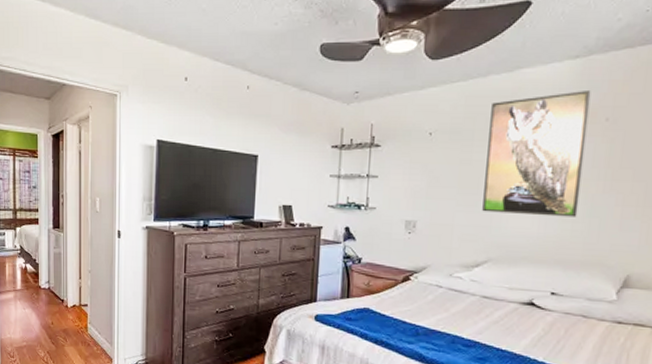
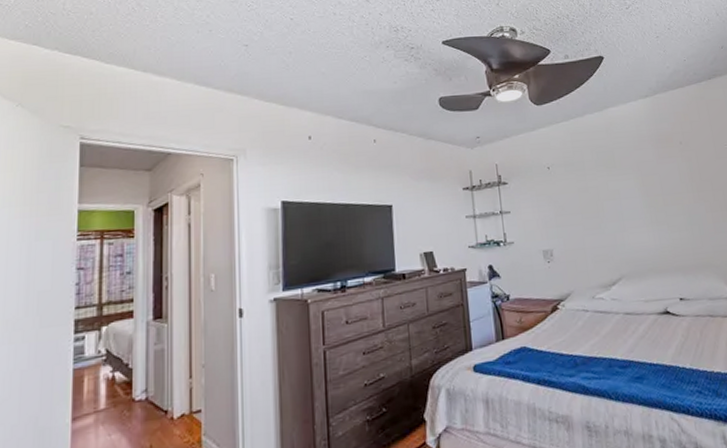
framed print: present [482,89,591,217] -> none [592,120,681,233]

